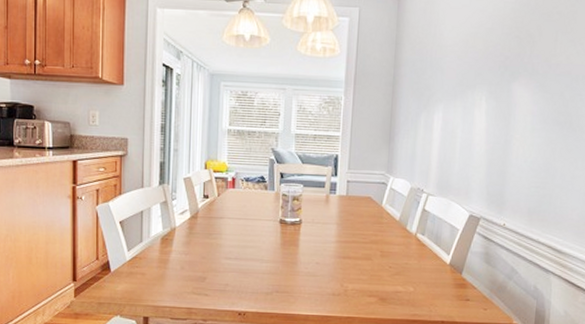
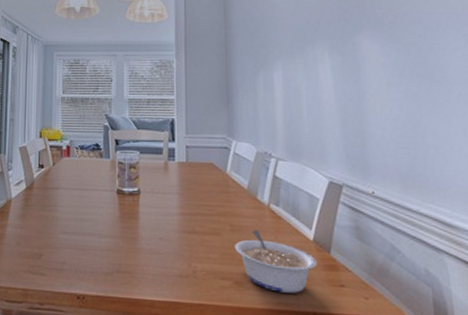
legume: none [382,255,450,307] -> present [234,229,317,294]

